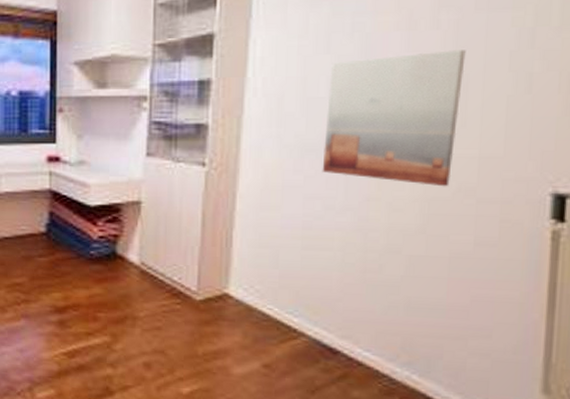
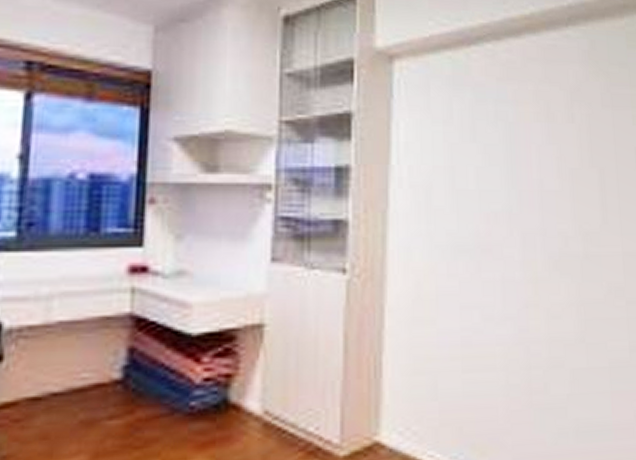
wall art: present [322,50,466,187] -> none [477,144,601,288]

